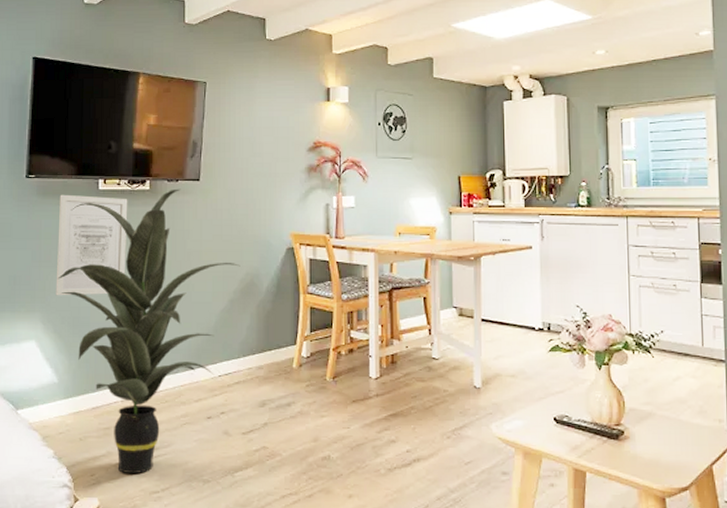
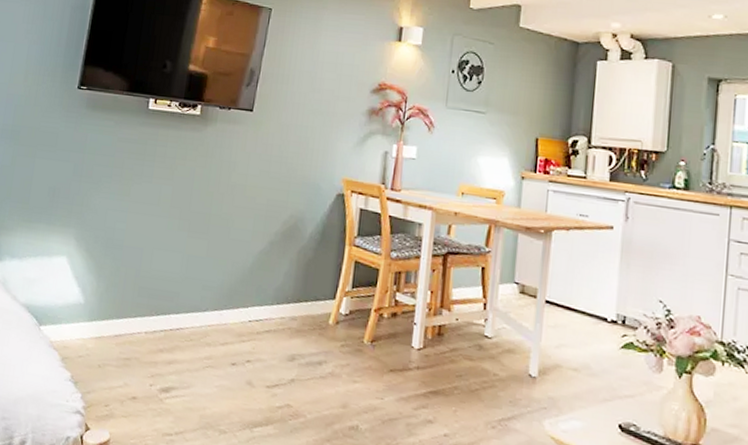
wall art: present [55,194,128,296] -> none [92,109,177,219]
indoor plant: present [57,188,240,473] -> none [96,117,285,412]

